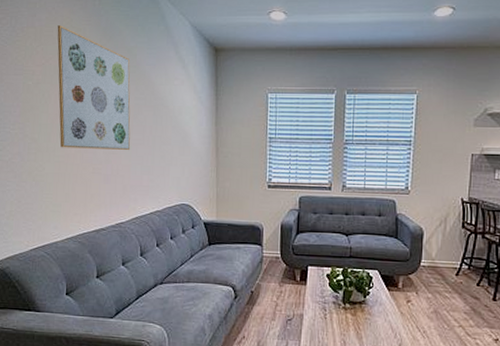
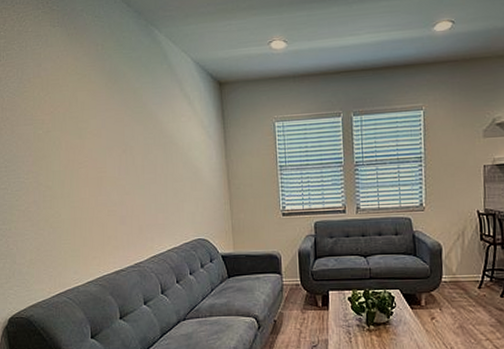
wall art: present [57,25,131,150] -> none [63,73,144,193]

